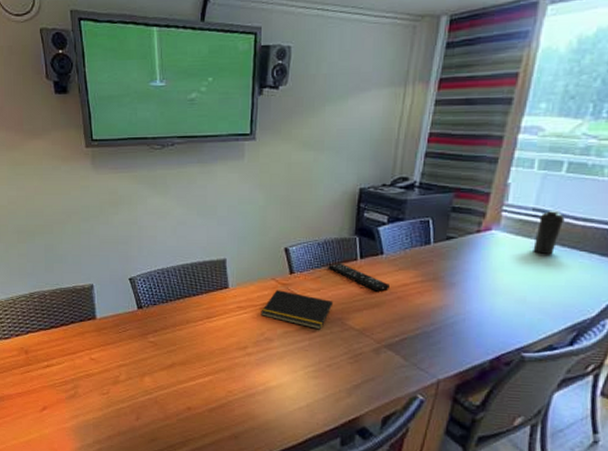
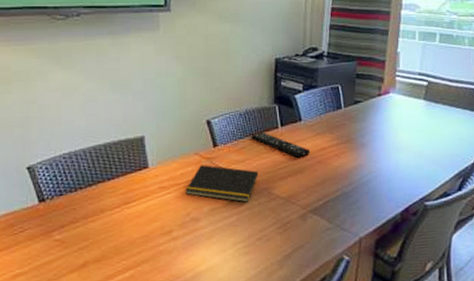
water bottle: present [533,210,565,254] -> none [422,74,443,112]

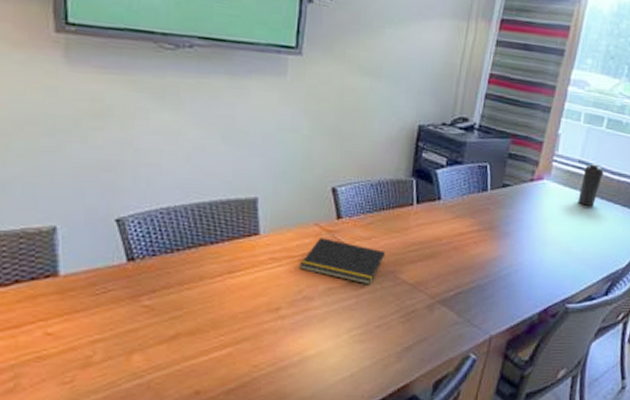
remote control: present [251,132,310,158] -> none [381,207,446,241]
water bottle: none [422,74,443,112] -> present [578,163,604,206]

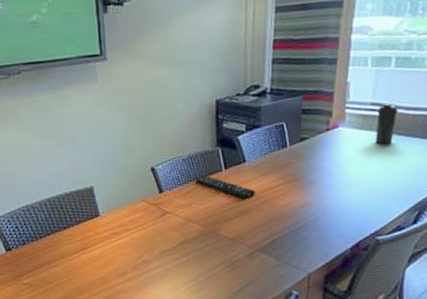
notepad: present [299,238,386,285] -> none [135,210,205,245]
remote control: none [381,207,446,241] -> present [195,175,255,199]

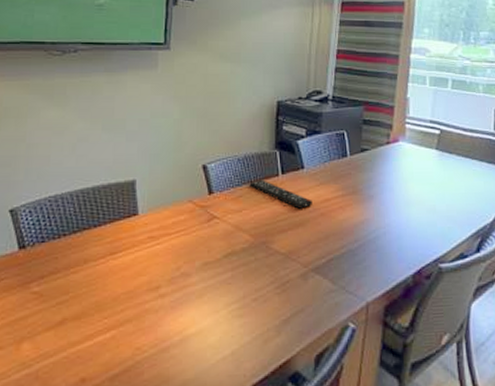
water bottle: present [375,102,398,145] -> none [435,122,456,163]

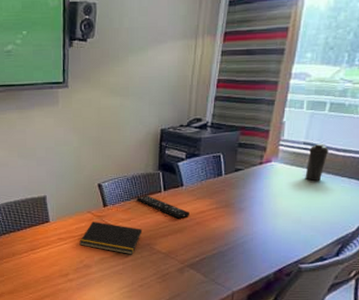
notepad: none [176,214,257,258] -> present [79,222,143,255]
water bottle: none [435,122,456,163] -> present [305,143,329,181]

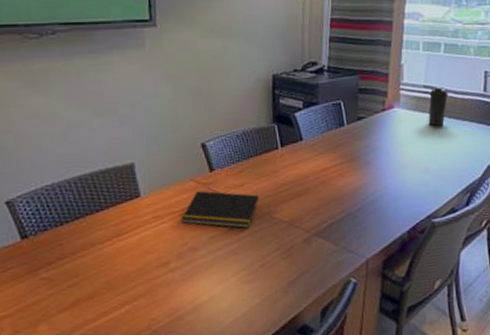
remote control: present [136,195,189,219] -> none [249,153,312,179]

